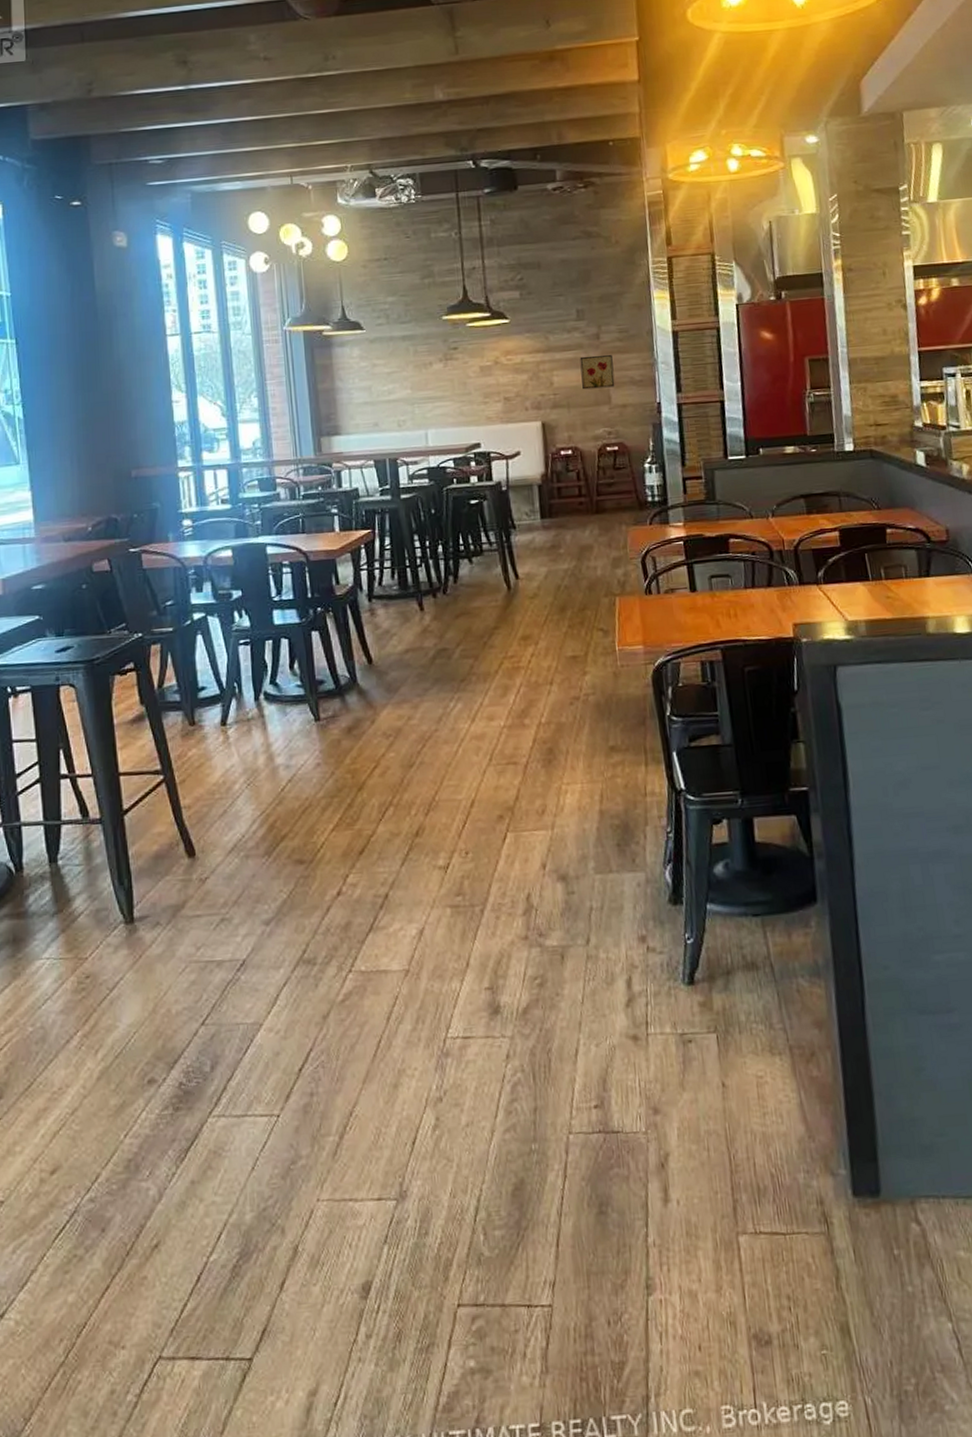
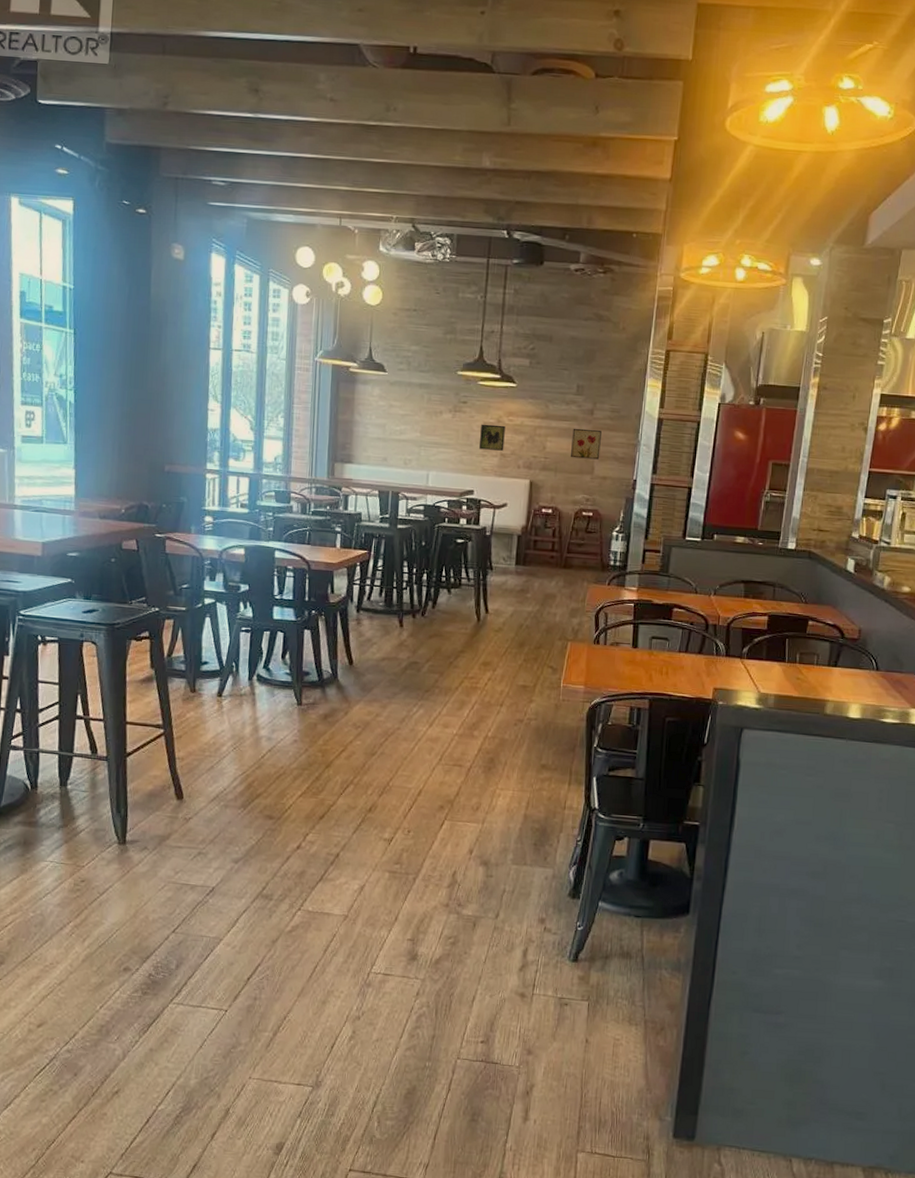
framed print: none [477,366,507,397] -> present [479,424,505,451]

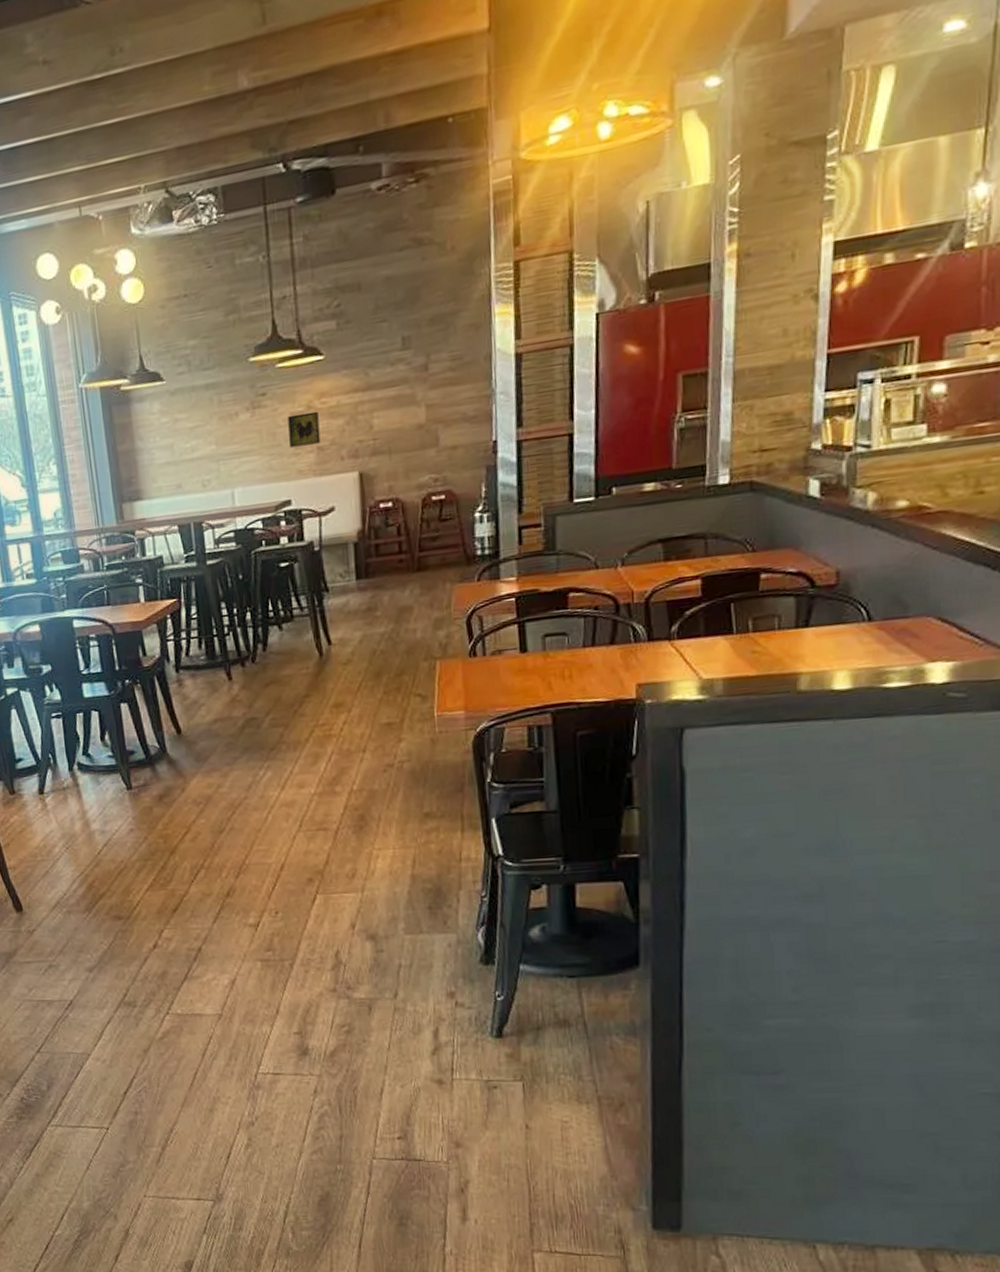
wall art: present [571,428,602,460] -> none [404,388,444,432]

